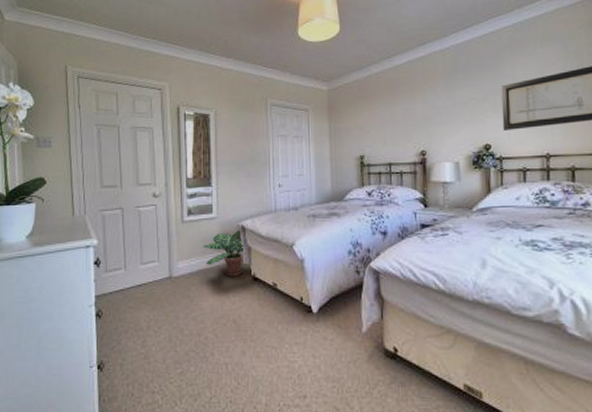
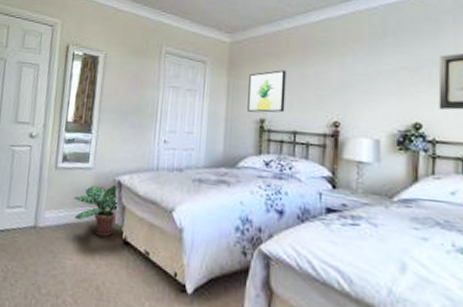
wall art: none [347,110,380,150] -> present [247,70,286,113]

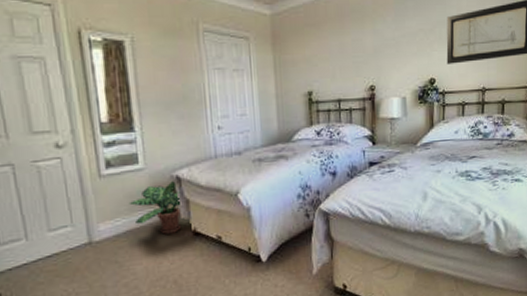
wall art: present [247,70,286,113] -> none [293,40,329,86]

